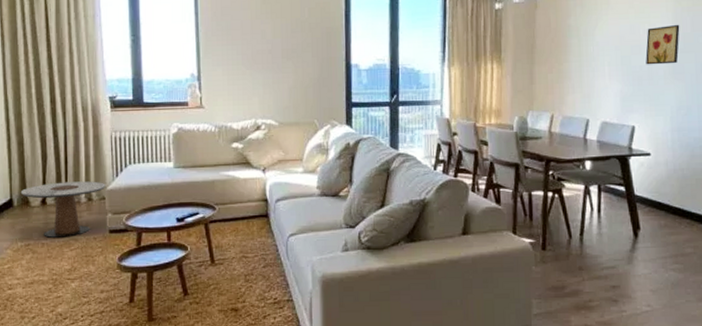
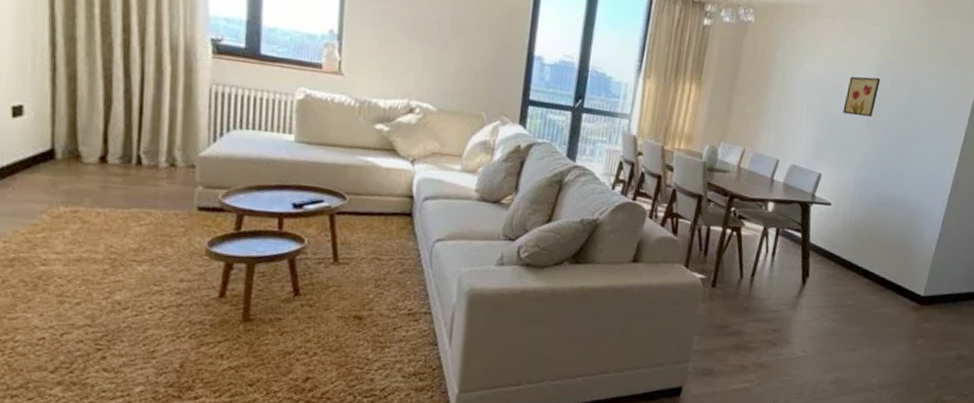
side table: present [20,181,106,238] -> none [67,136,197,209]

